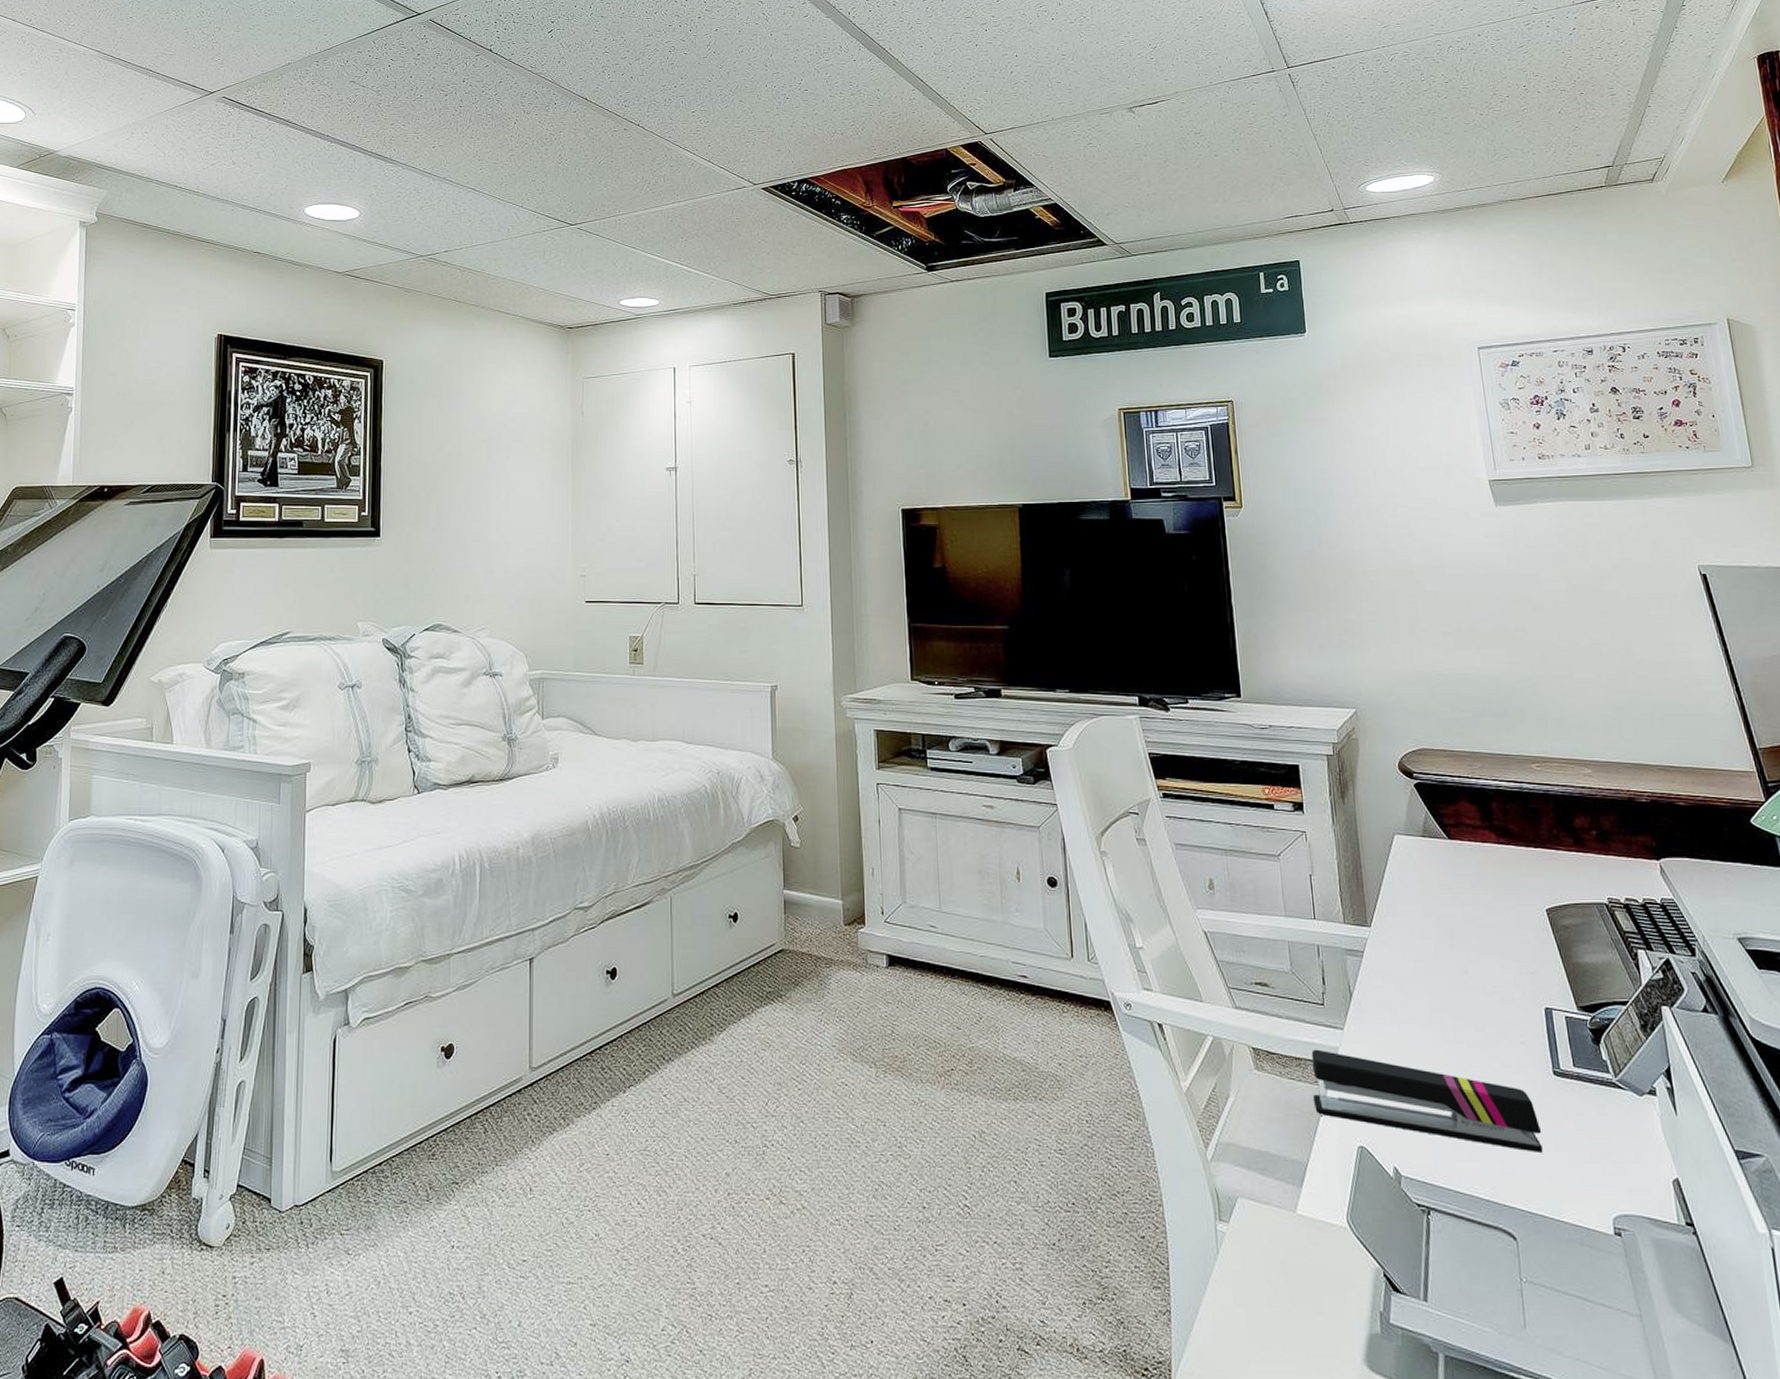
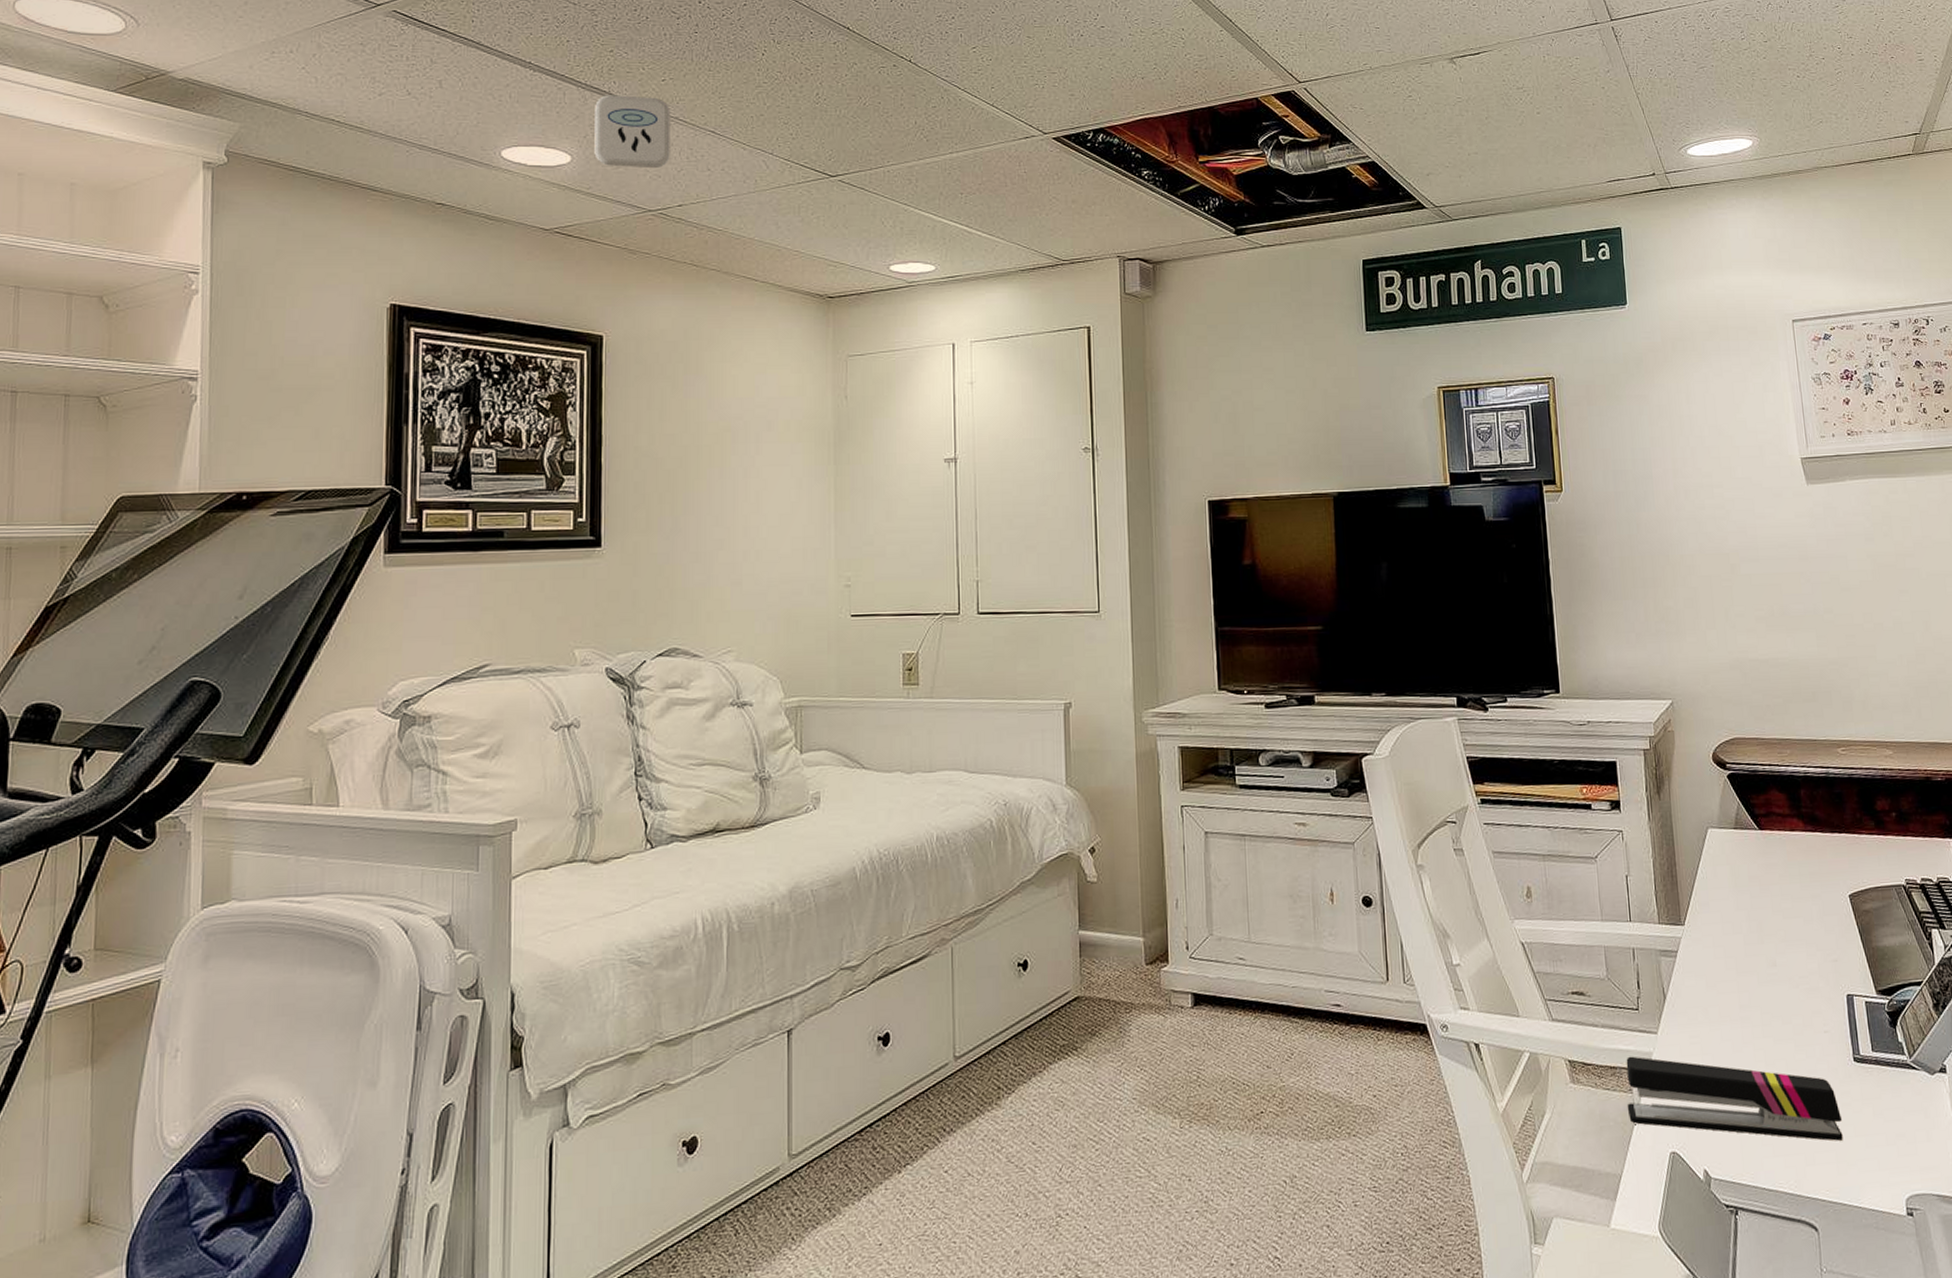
smoke detector: none [378,160,439,221] -> present [594,95,671,169]

